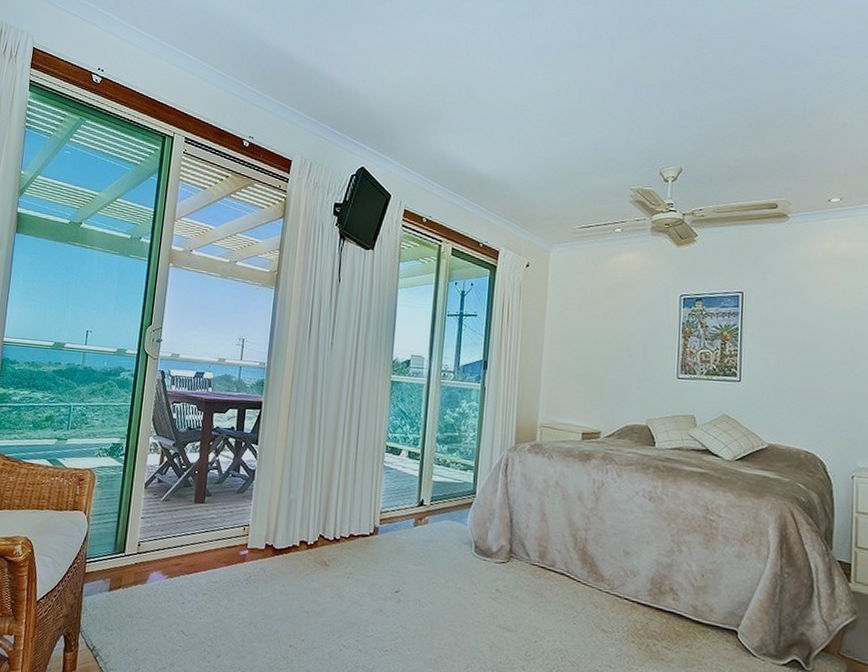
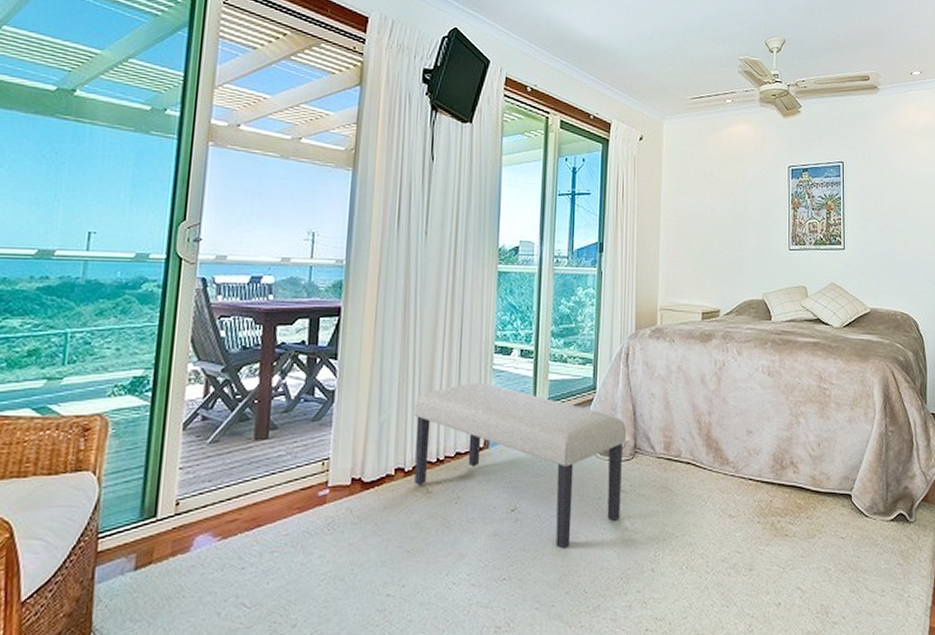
bench: none [315,476,503,634] -> present [414,383,627,549]

